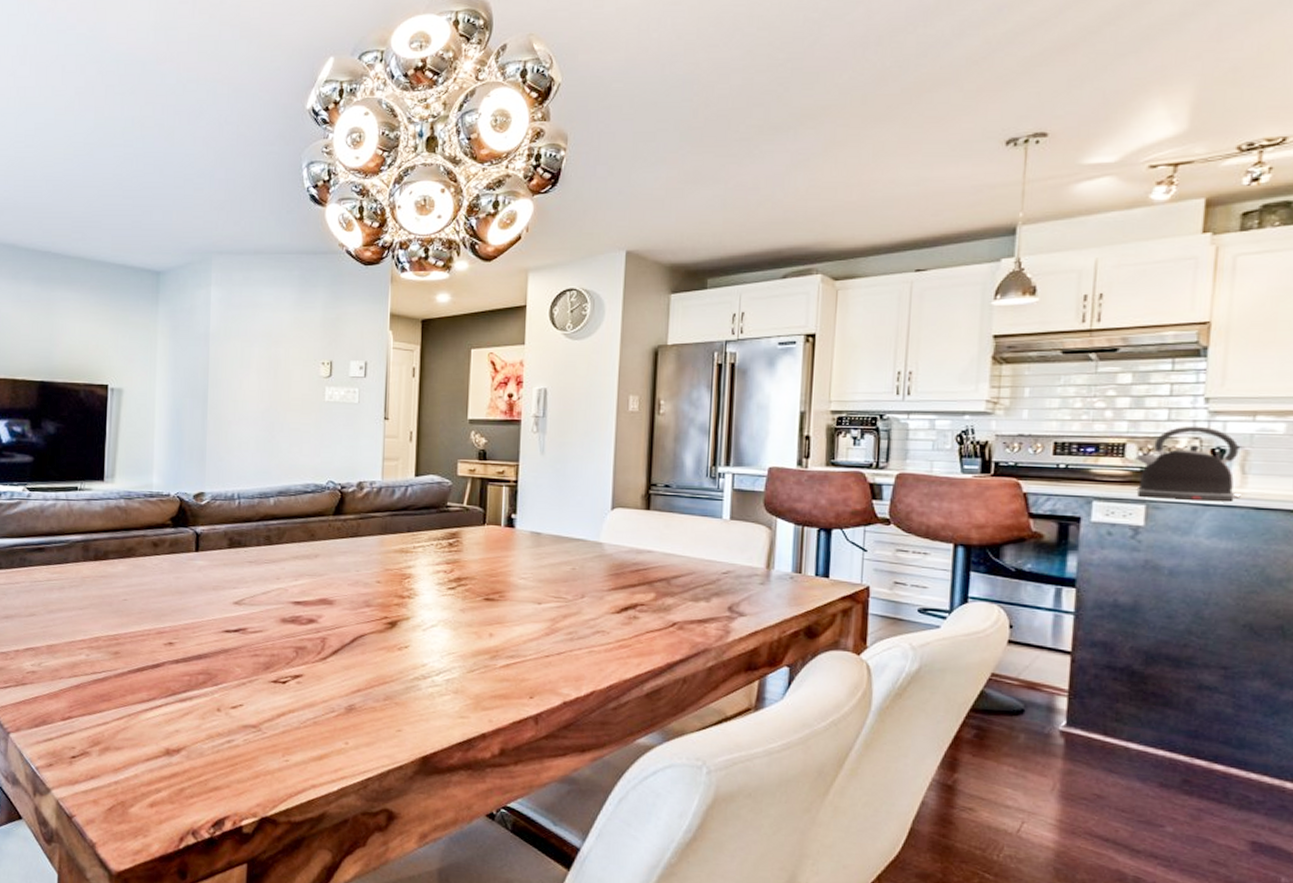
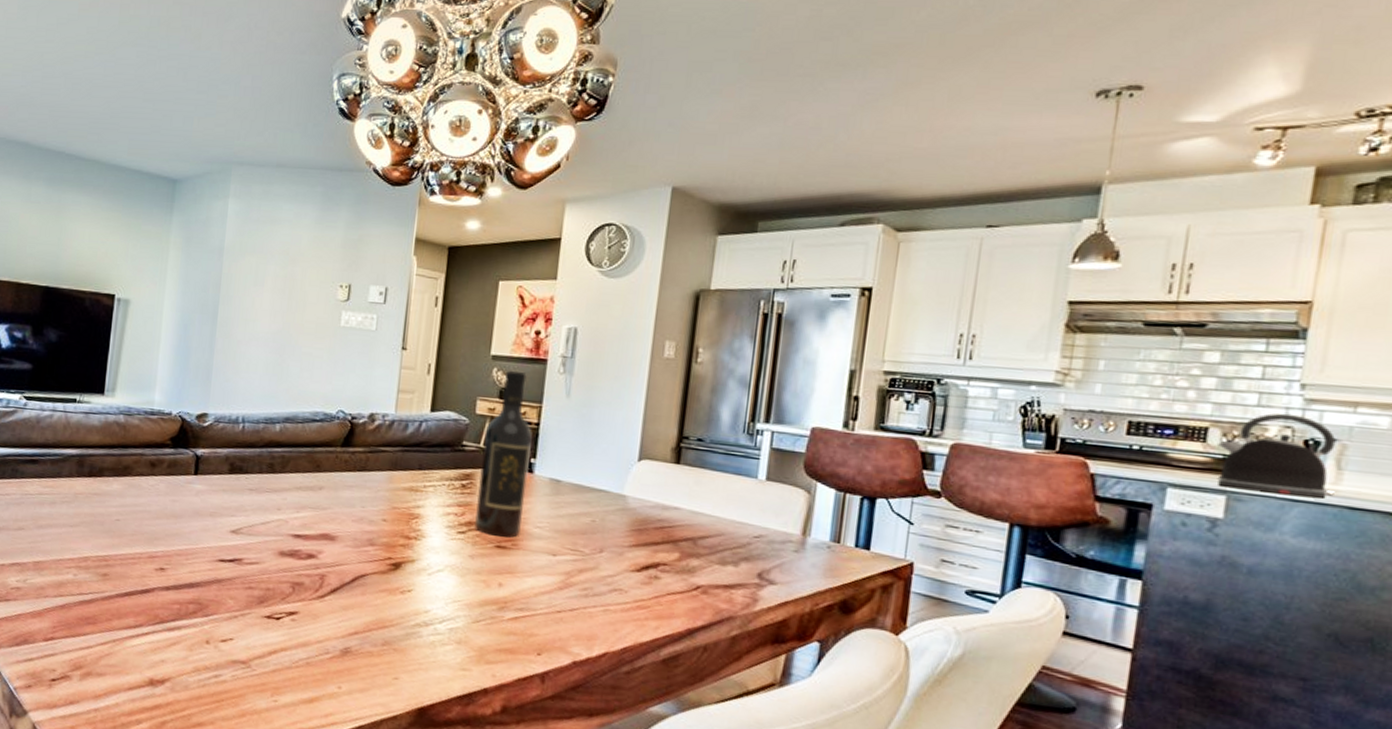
wine bottle: none [463,433,512,590] -> present [475,371,533,538]

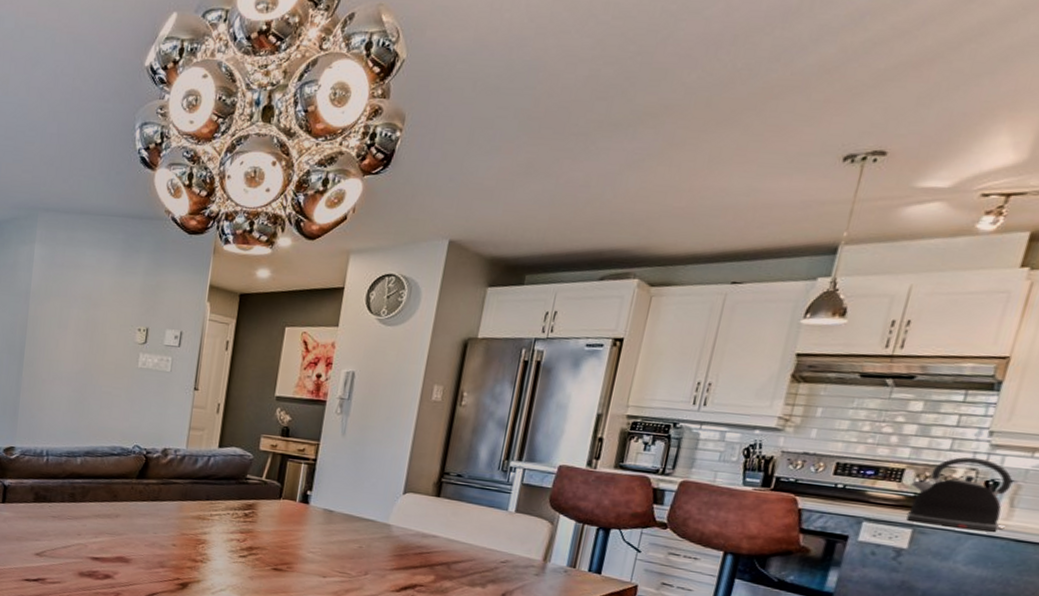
wine bottle: present [475,371,533,538] -> none [255,411,310,561]

